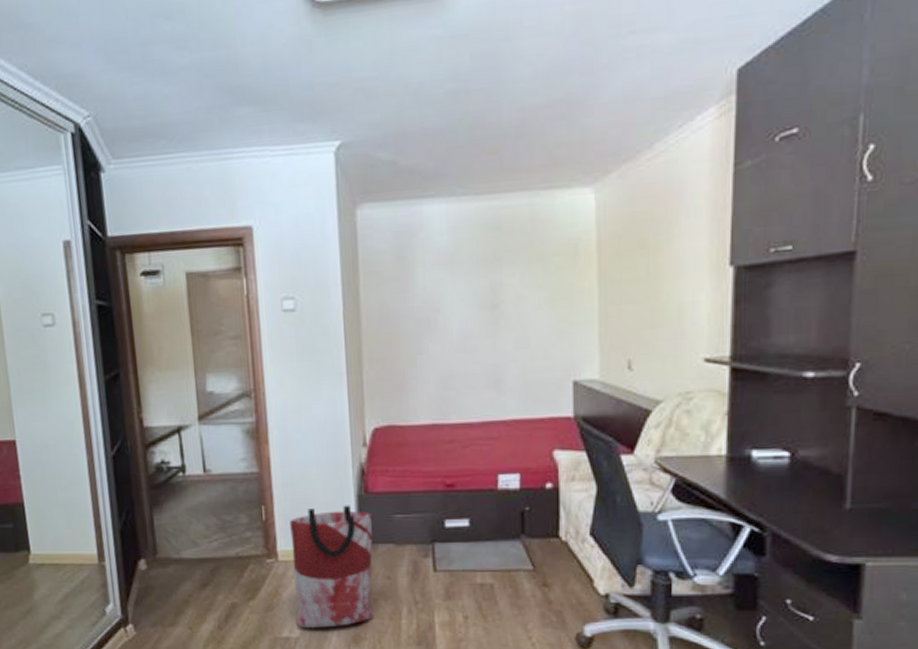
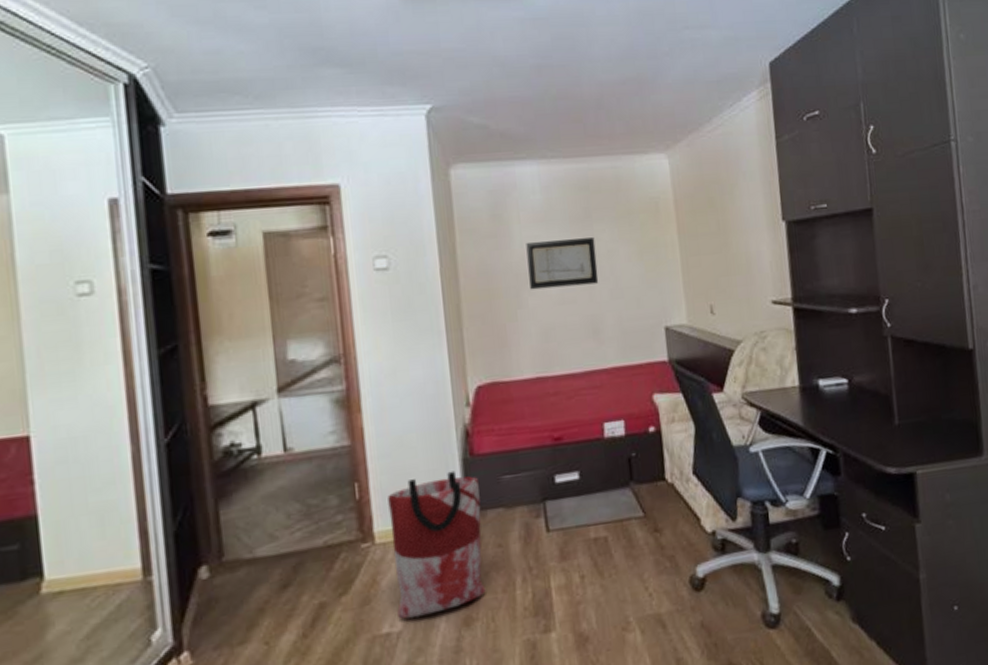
wall art: none [429,282,504,336] -> present [526,237,599,290]

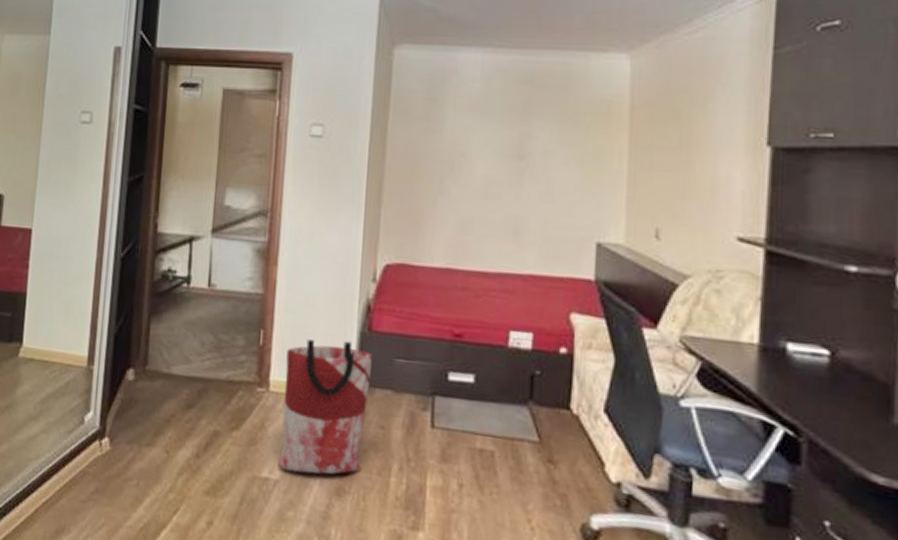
wall art: present [526,237,599,290] -> none [454,129,531,183]

